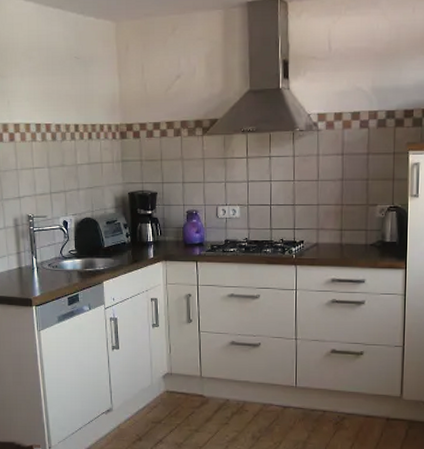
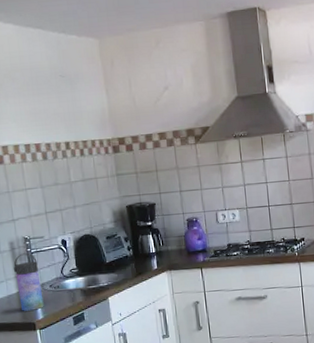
water bottle: none [16,231,42,287] -> present [14,253,44,311]

